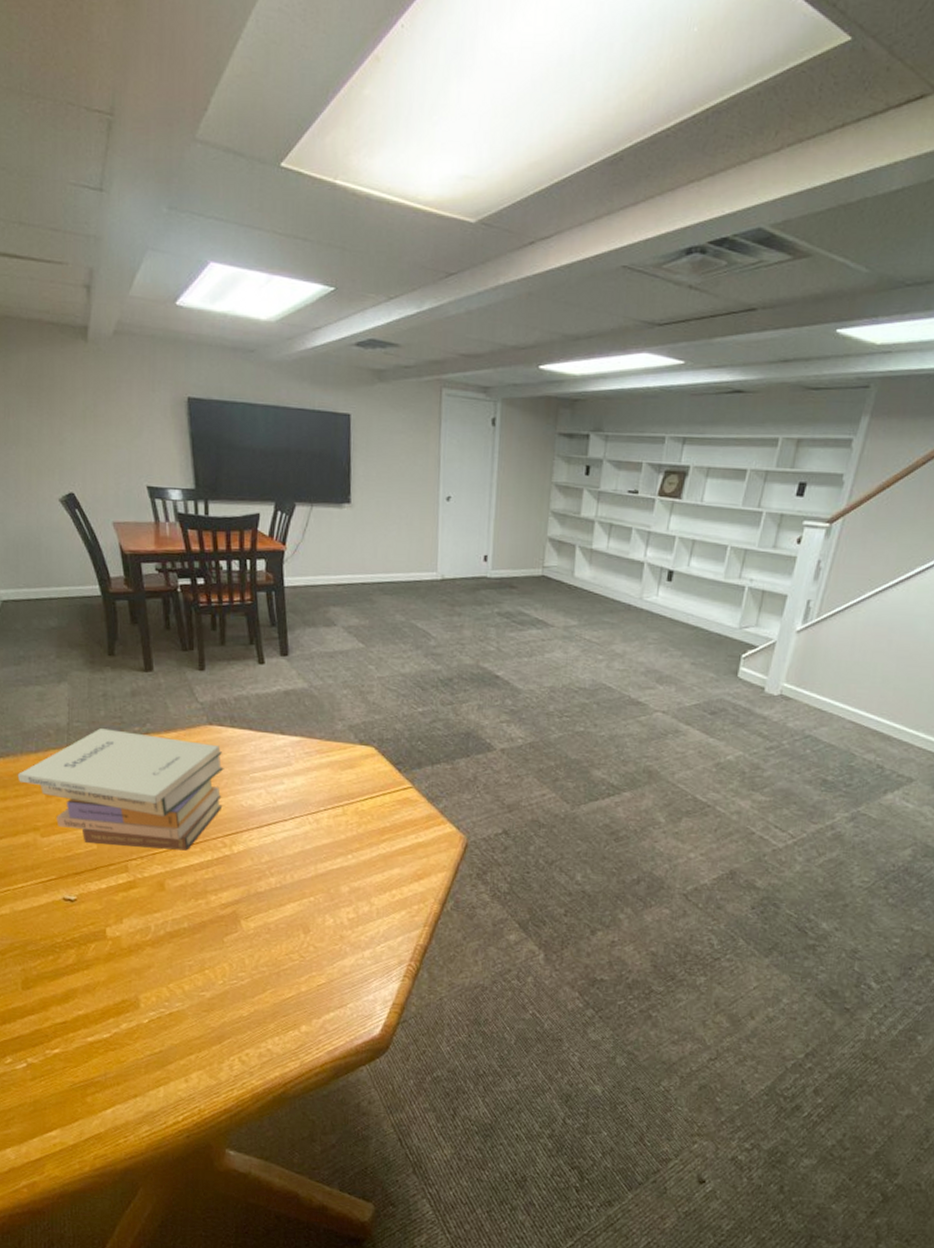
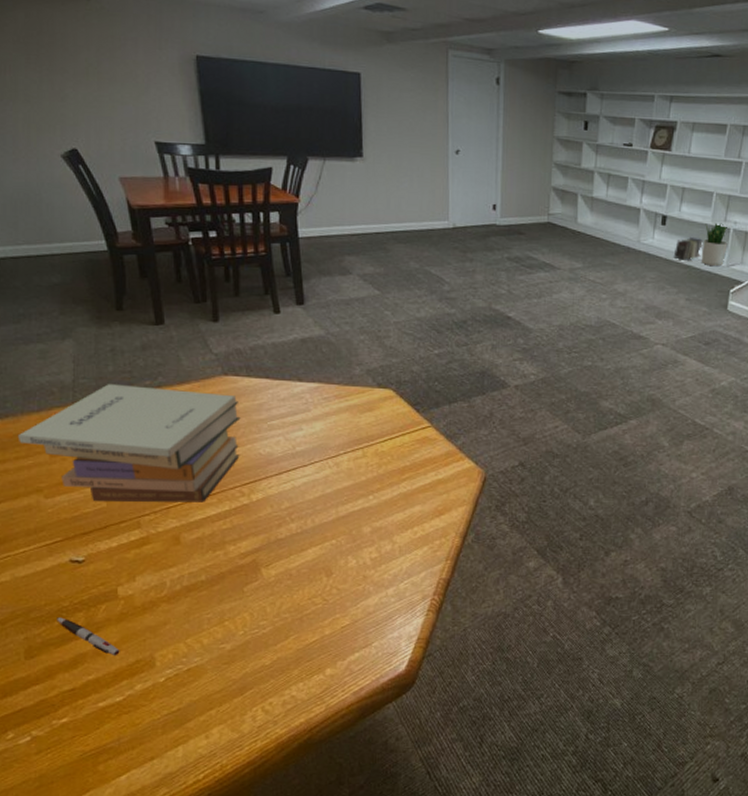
pen: none [51,952,108,995] -> present [57,617,120,656]
books: none [679,595,713,621] -> present [673,238,703,260]
planter: none [710,579,742,629] -> present [701,223,728,267]

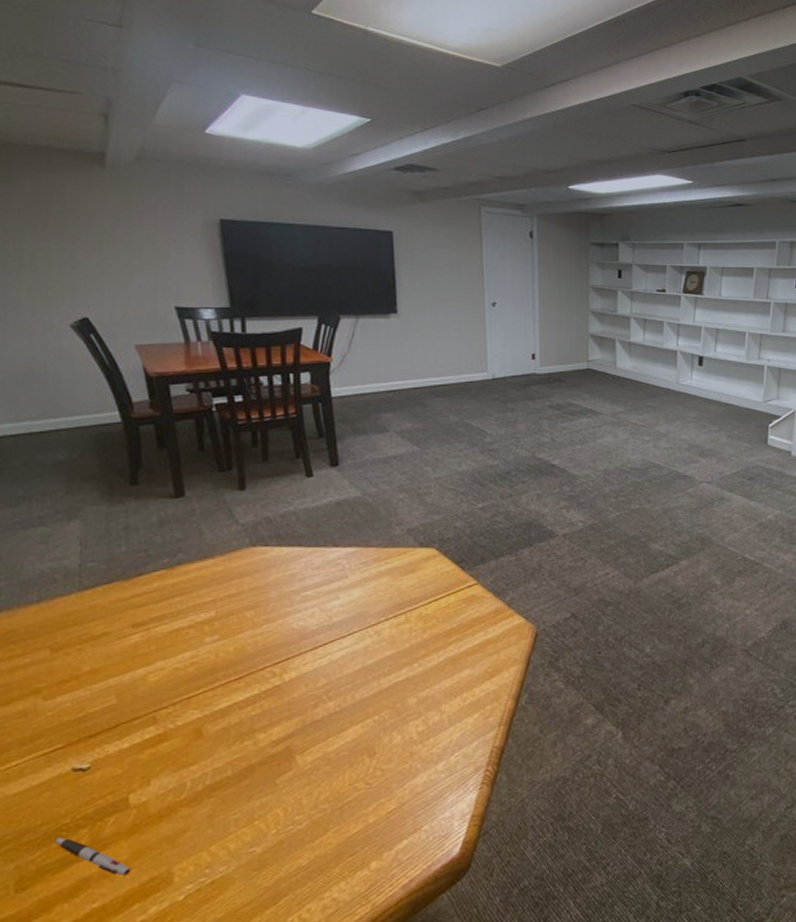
books: present [17,384,241,503] -> none [12,565,271,698]
books: present [673,238,703,260] -> none [712,376,740,398]
planter: present [701,223,728,267] -> none [739,361,763,403]

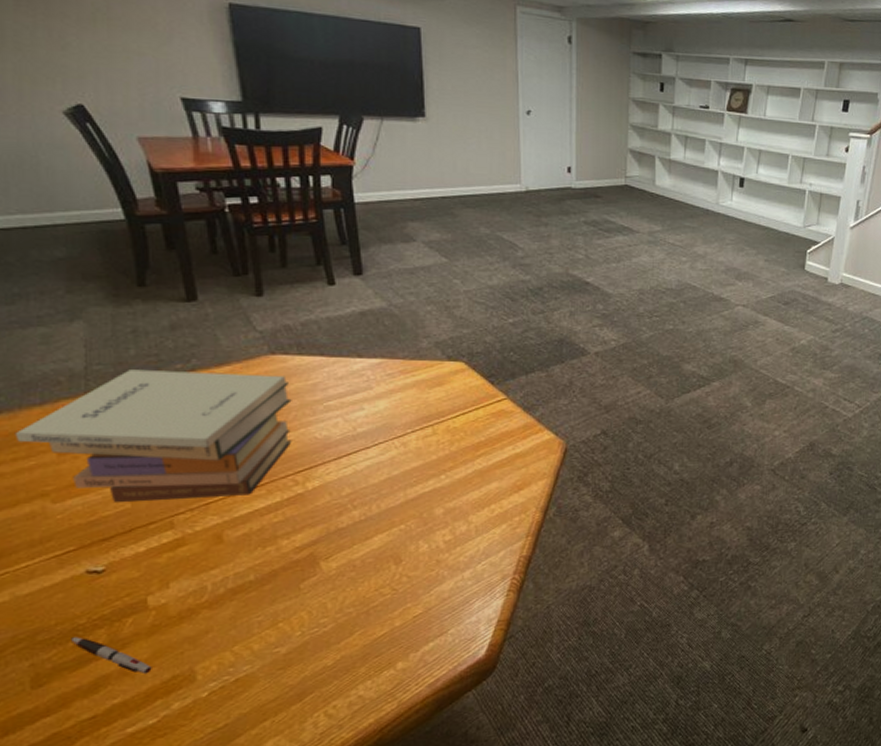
books: none [12,565,271,698] -> present [14,369,292,502]

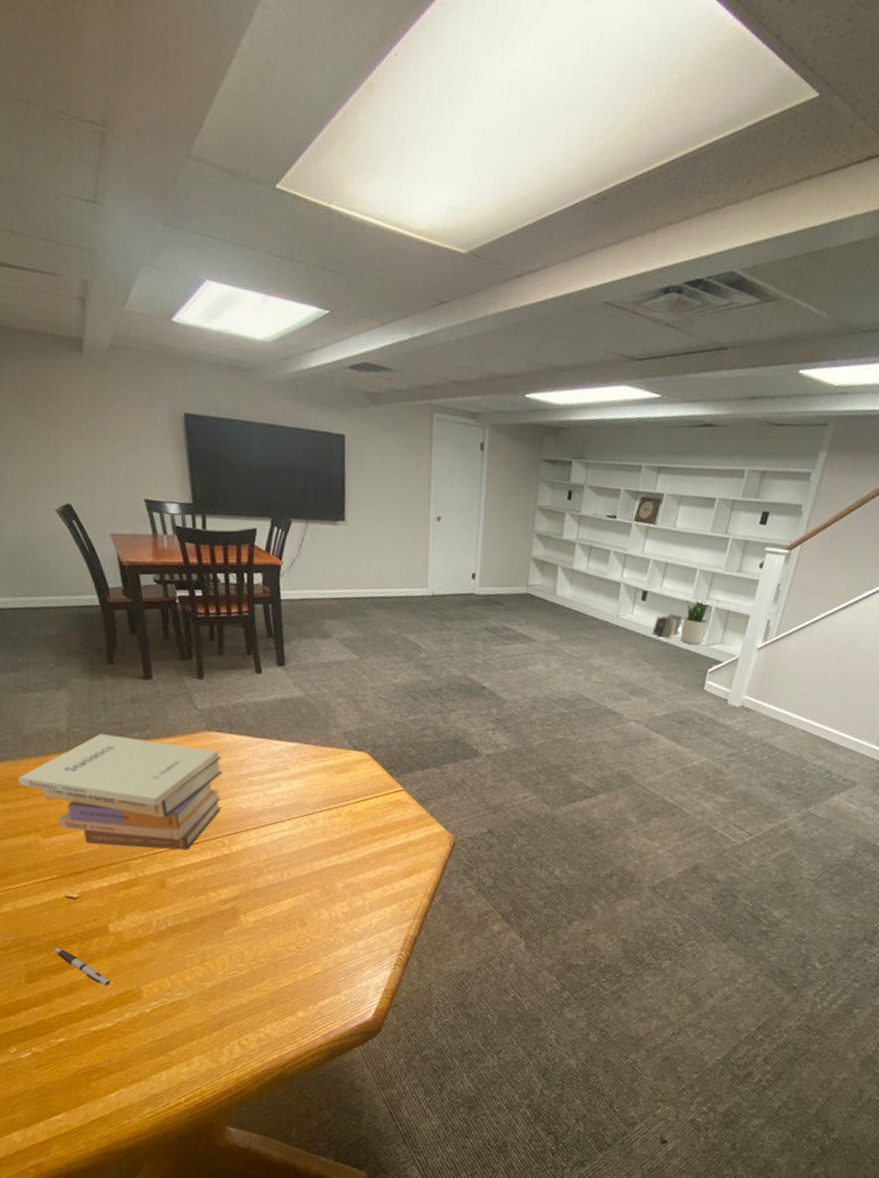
books: none [752,199,780,222] -> present [652,614,683,637]
planter: none [778,184,804,228] -> present [680,600,709,645]

